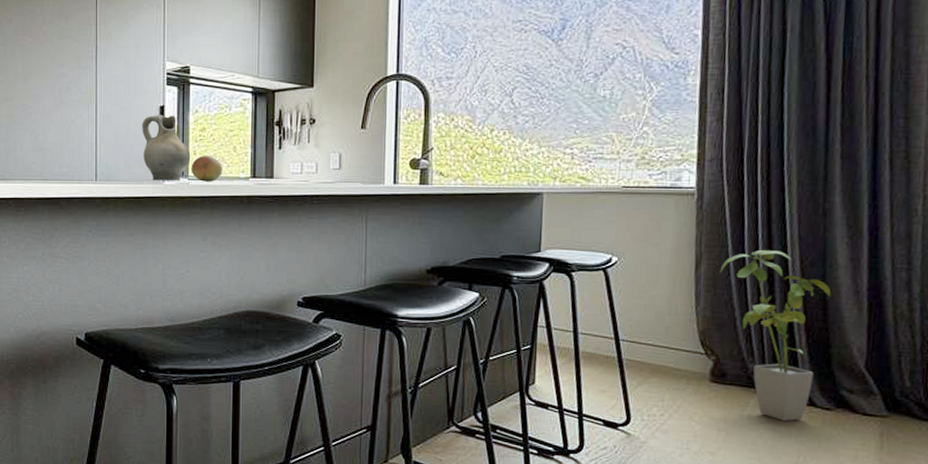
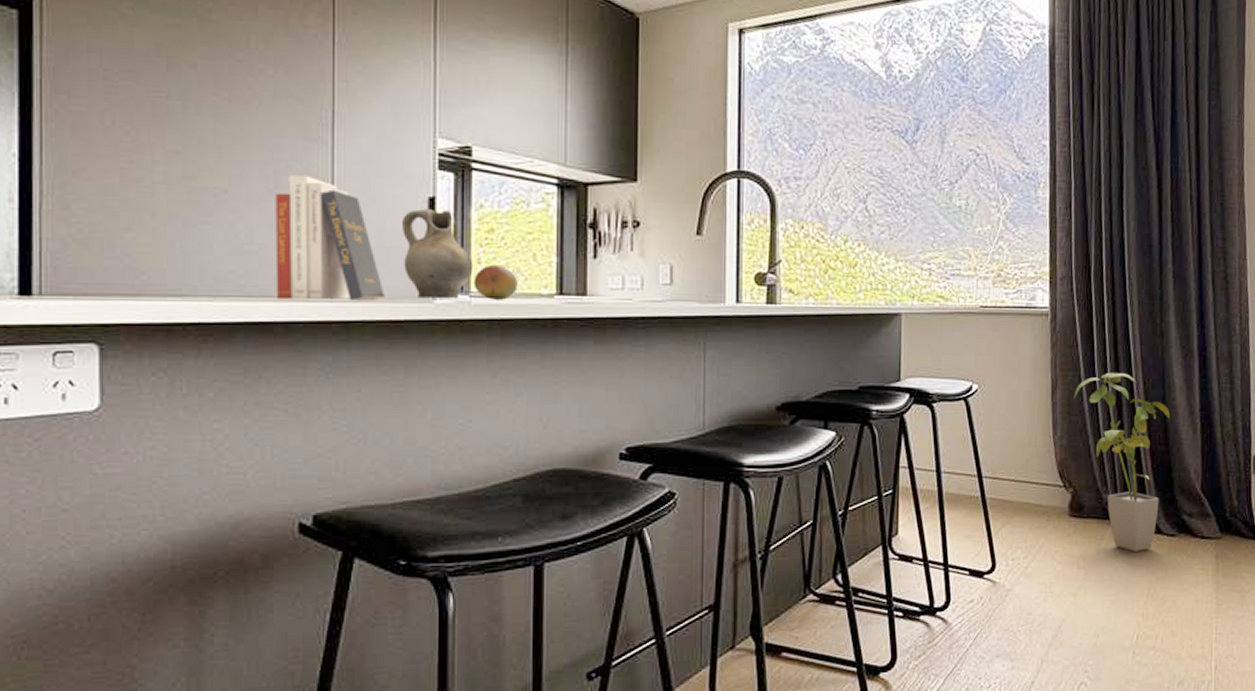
books: none [60,93,130,183] -> present [275,174,384,301]

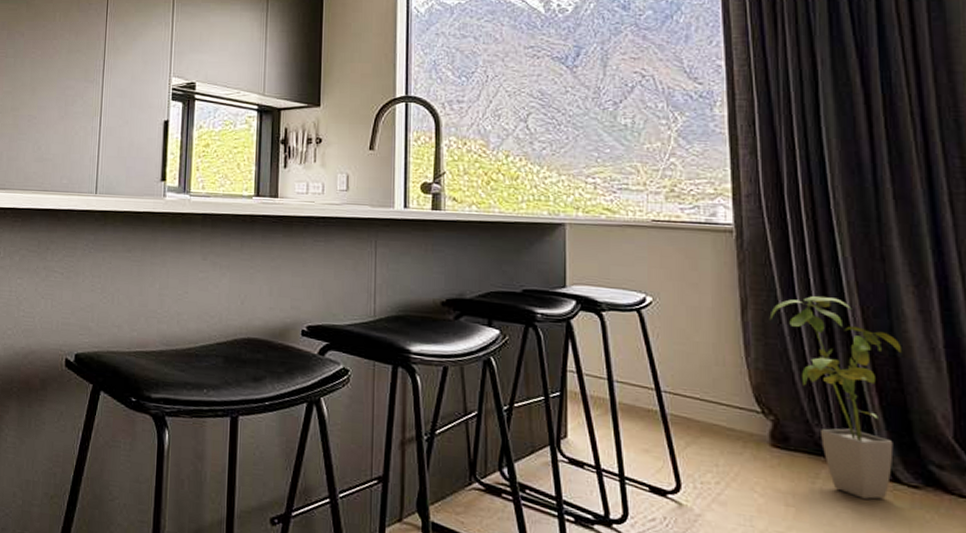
books: present [275,174,384,301] -> none [61,105,131,197]
ceramic jug: present [402,208,474,299] -> none [145,128,194,197]
fruit: present [473,264,518,300] -> none [193,171,225,199]

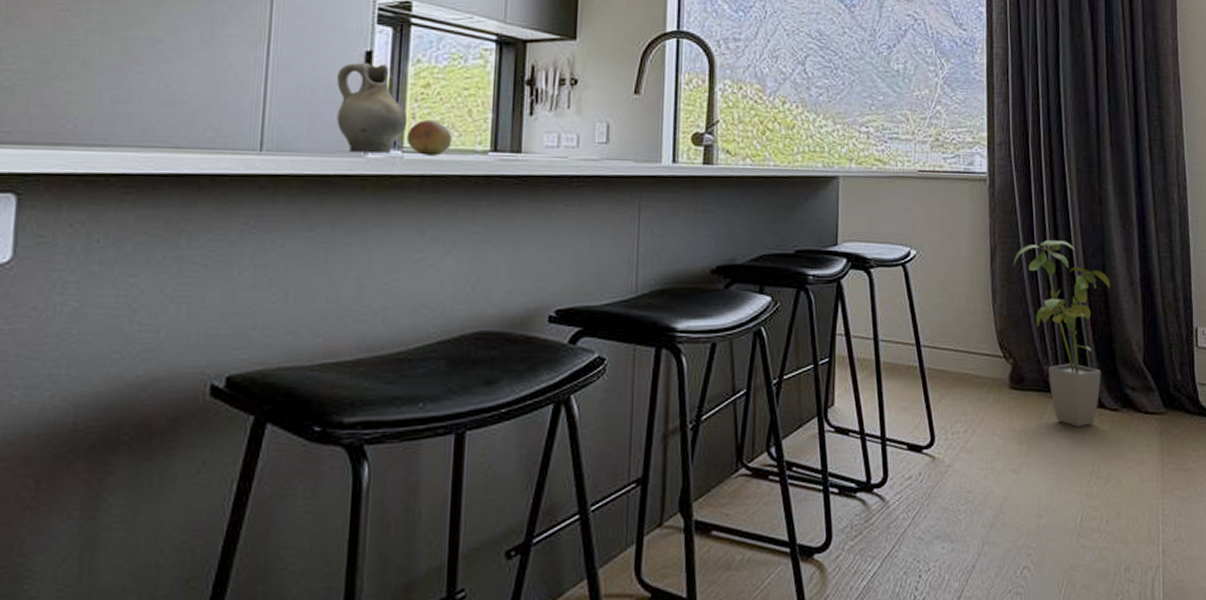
ceramic jug: none [145,128,194,197] -> present [337,62,408,154]
fruit: none [193,171,225,199] -> present [406,119,452,156]

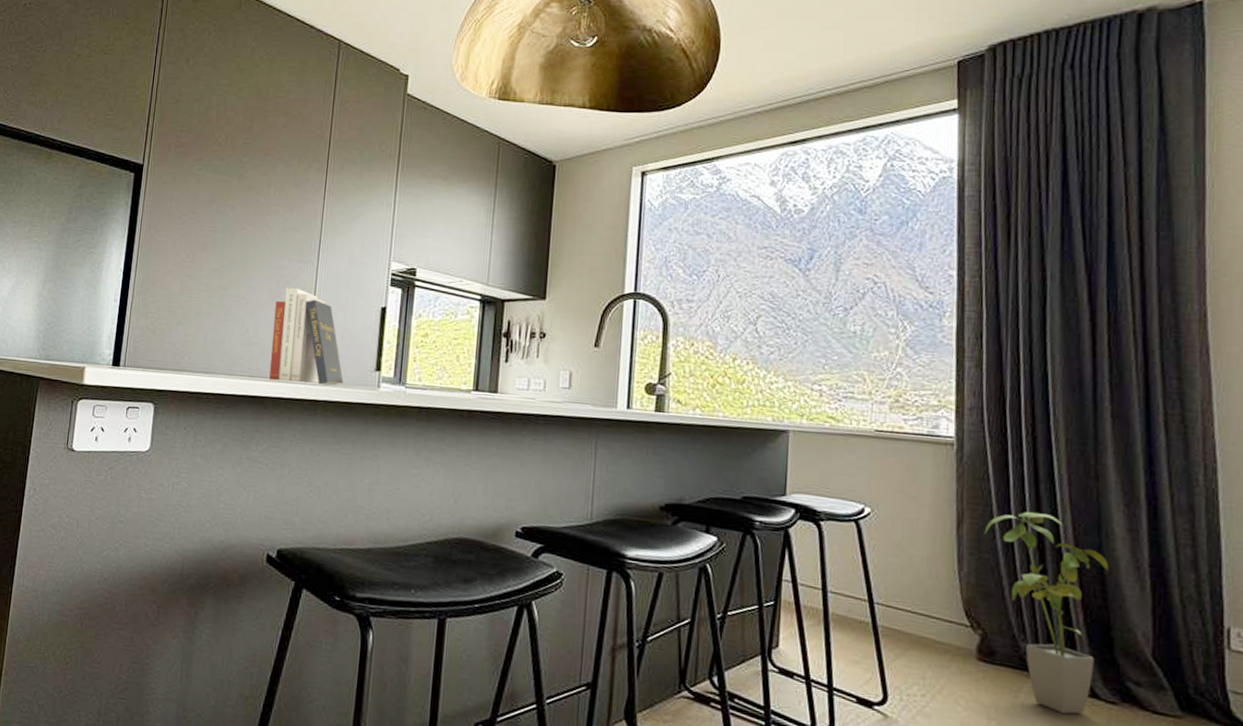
books: none [204,25,315,155] -> present [269,287,343,386]
ceramic jug: present [337,62,408,154] -> none [359,315,411,389]
fruit: present [406,119,452,156] -> none [409,362,443,392]

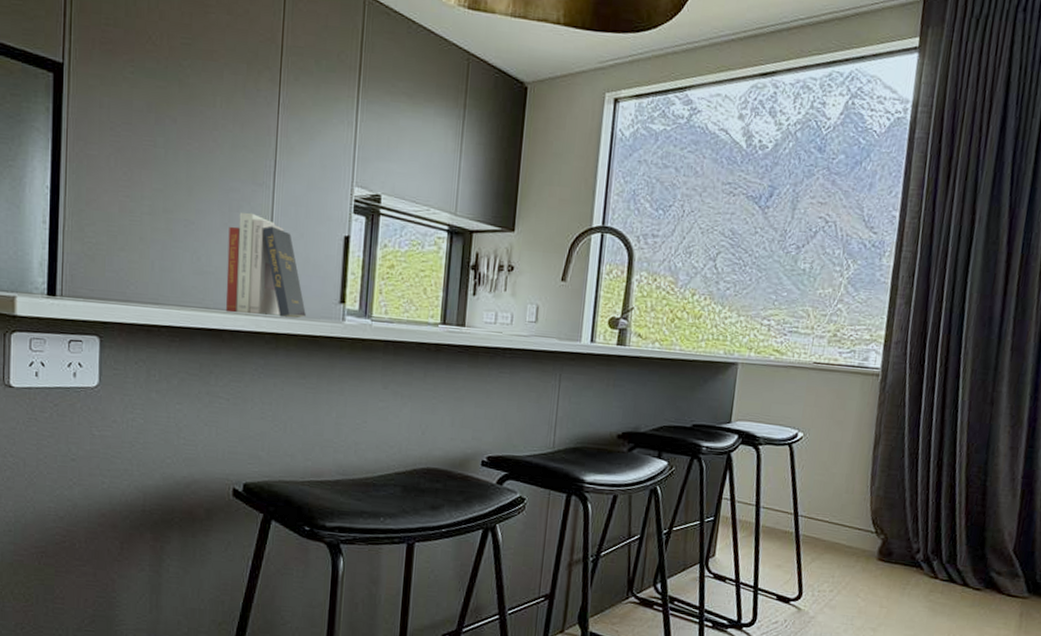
house plant: present [984,512,1110,714] -> none [895,434,991,600]

